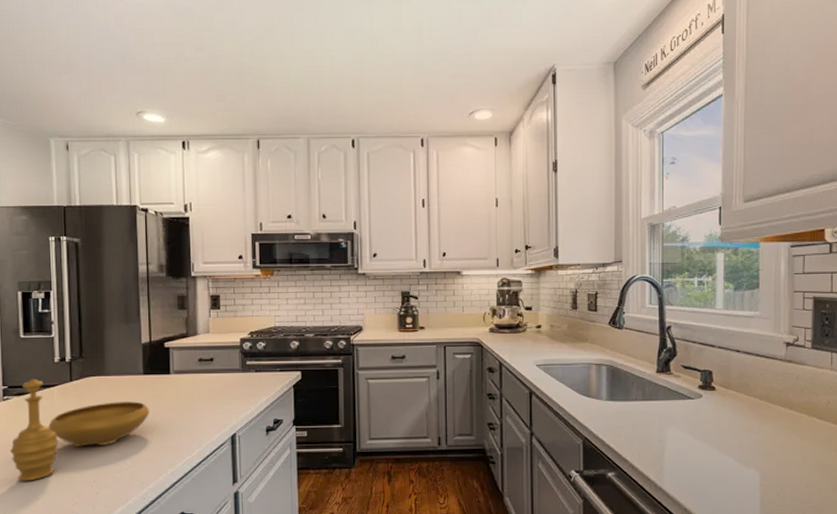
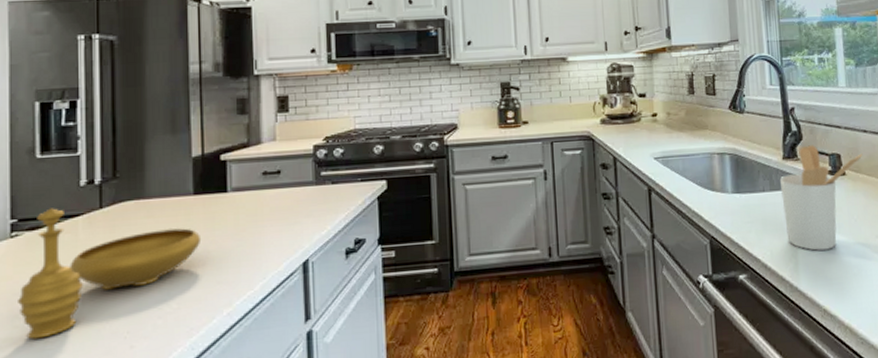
utensil holder: none [652,361,734,456] -> present [779,145,863,251]

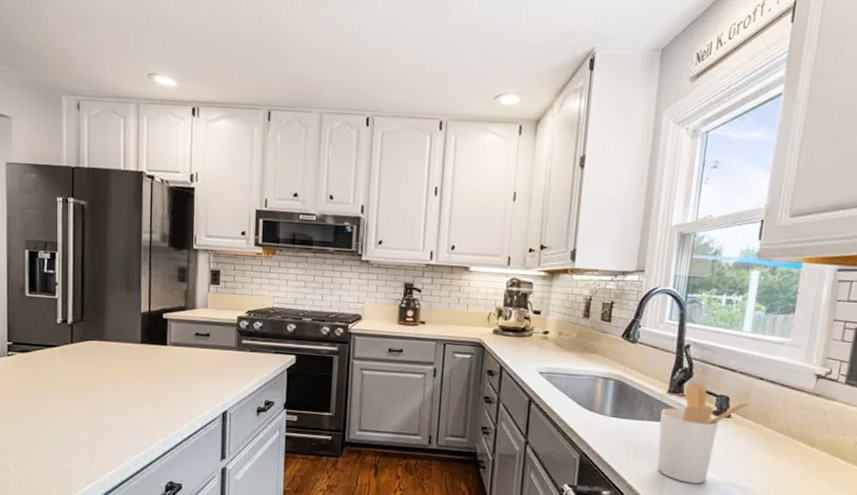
decorative bowl: present [18,208,202,340] -> none [13,337,146,436]

